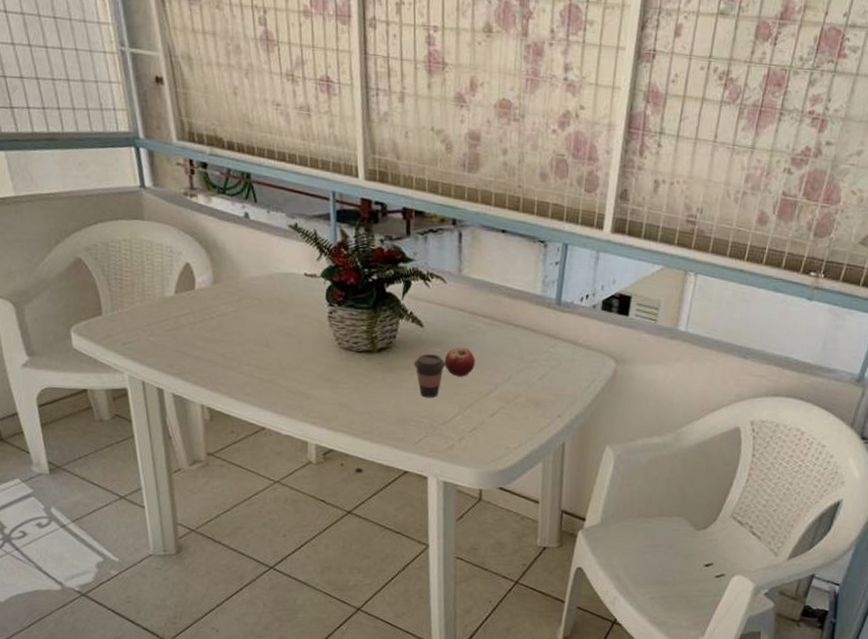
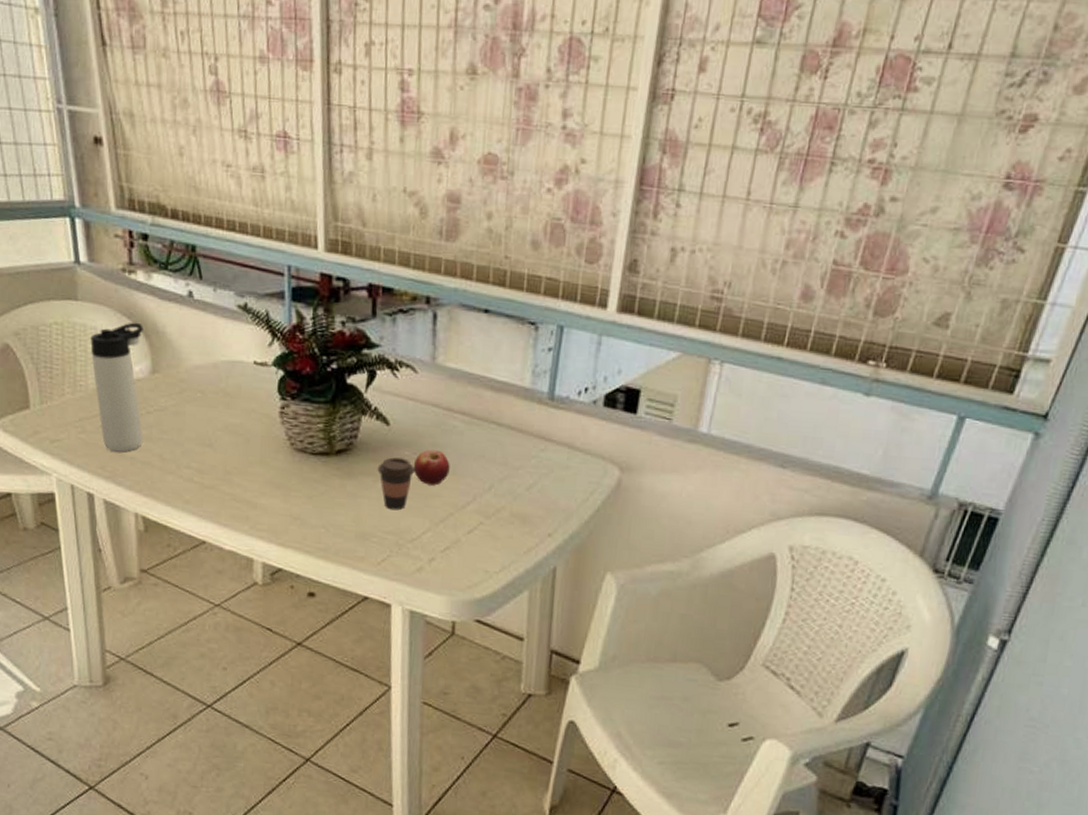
thermos bottle: none [157,239,207,352] -> present [90,322,143,452]

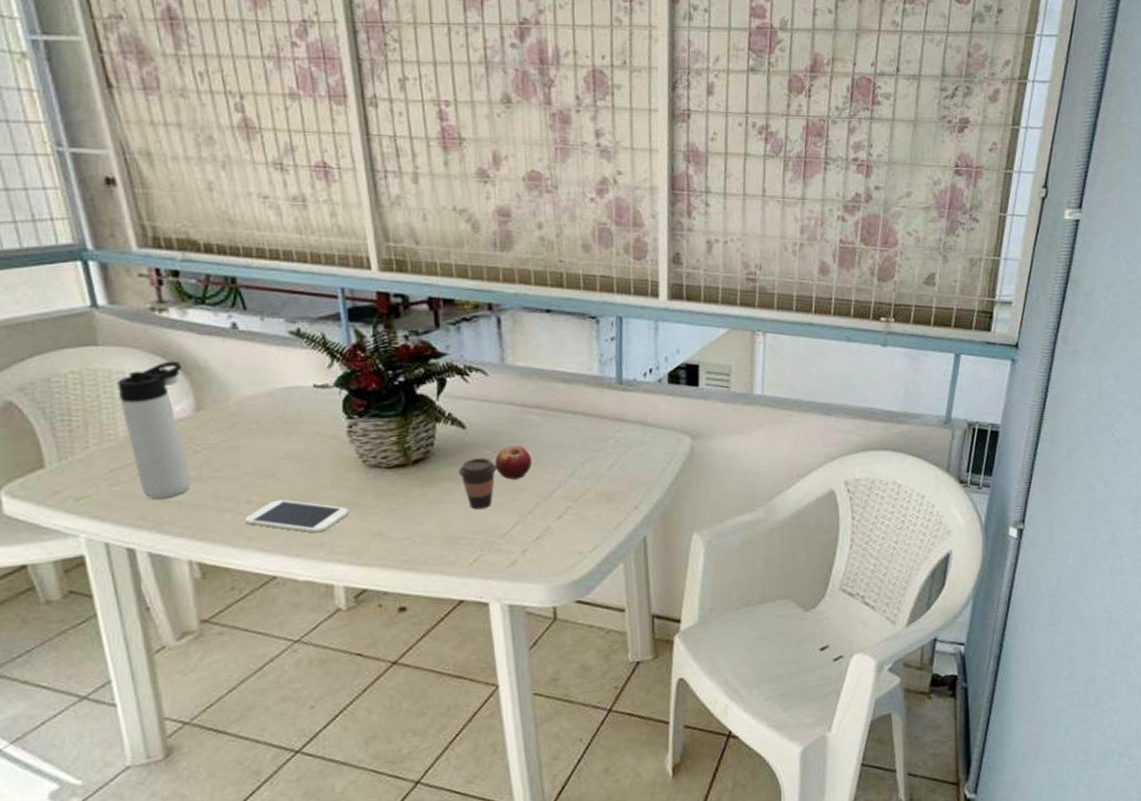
smartphone: none [184,469,273,507] -> present [245,499,349,533]

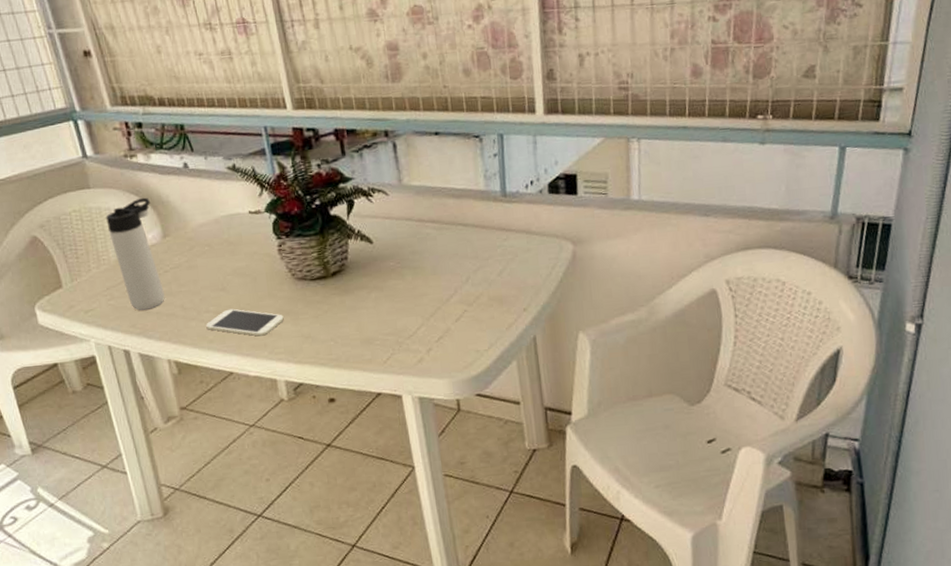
coffee cup: present [458,458,497,510] -> none [369,268,402,315]
fruit: present [494,445,532,480] -> none [399,256,431,287]

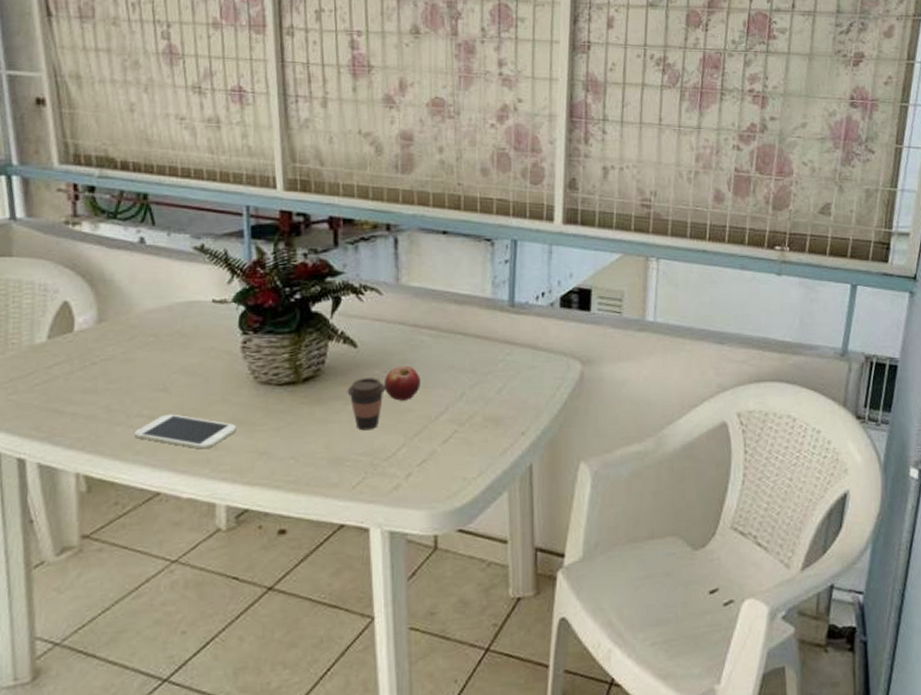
thermos bottle: present [106,197,165,310] -> none [26,273,88,409]
coffee cup: none [369,268,402,315] -> present [347,378,386,431]
fruit: none [399,256,431,287] -> present [383,365,421,401]

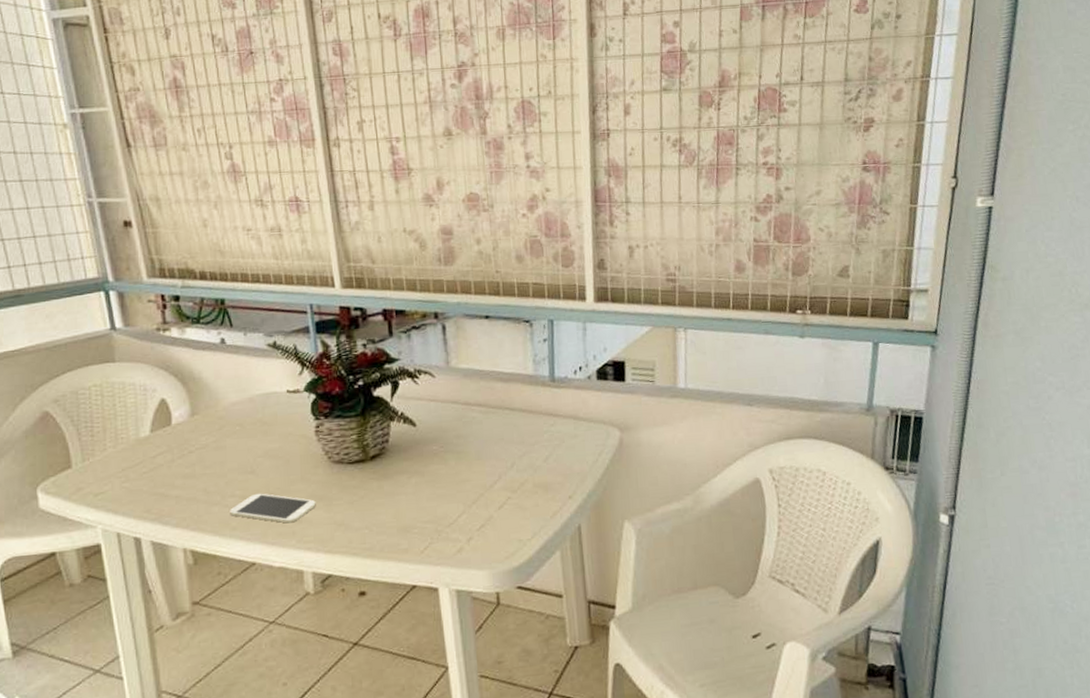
coffee cup: present [347,378,386,431] -> none [410,453,444,501]
fruit: present [383,365,421,401] -> none [442,440,475,473]

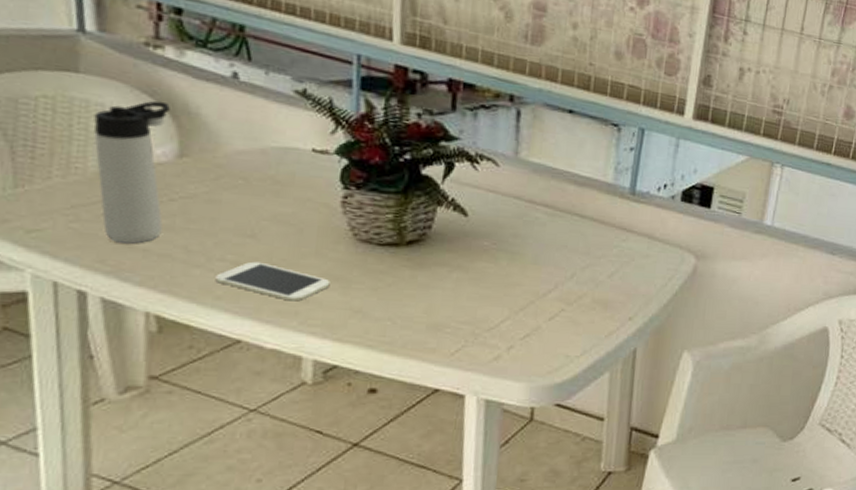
thermos bottle: none [129,373,187,494] -> present [94,100,170,244]

